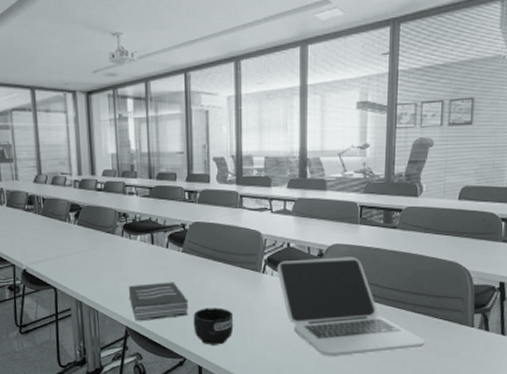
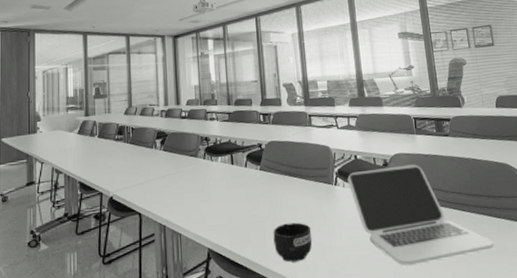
book: present [128,282,189,322] -> none [210,199,269,243]

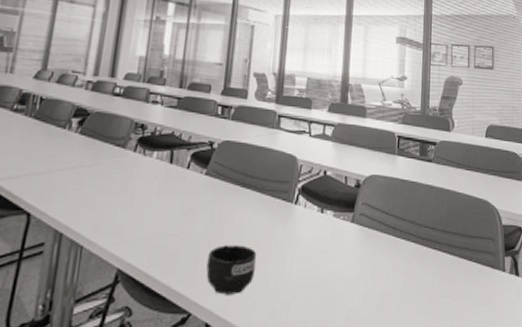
laptop: present [347,164,494,266] -> none [311,189,460,308]

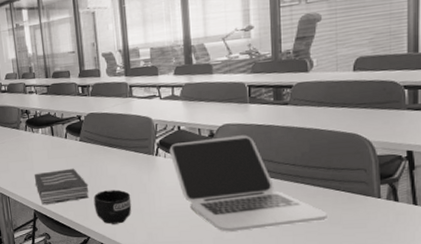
book: none [129,210,205,263] -> present [33,168,89,206]
laptop: none [311,189,460,308] -> present [169,135,327,232]

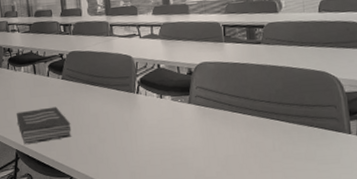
mug: present [93,189,132,224] -> none [76,128,114,164]
laptop: present [169,135,327,232] -> none [150,73,303,170]

